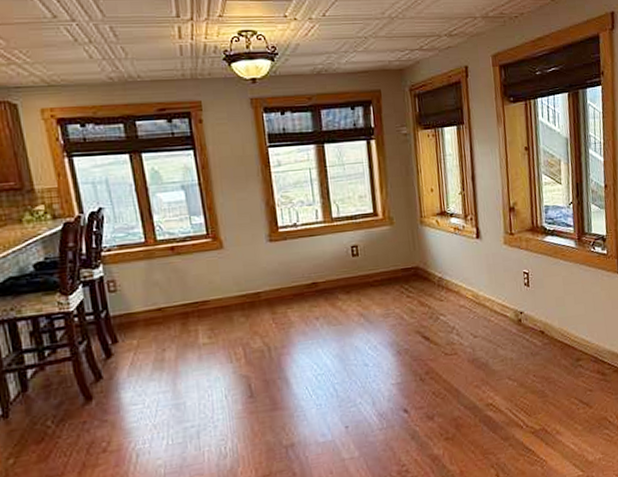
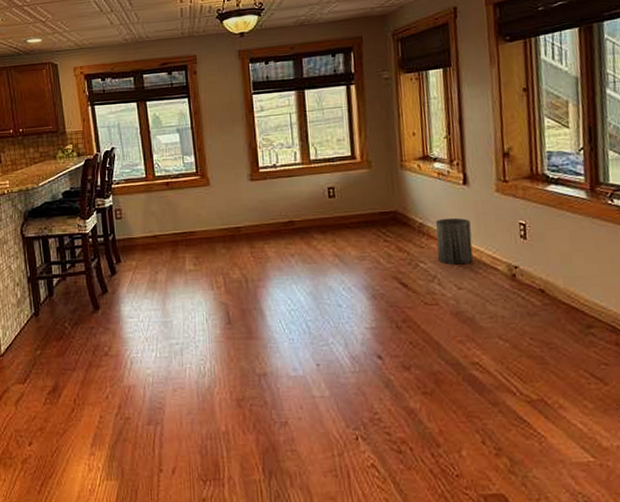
trash can: none [453,270,486,315] -> present [435,217,473,265]

